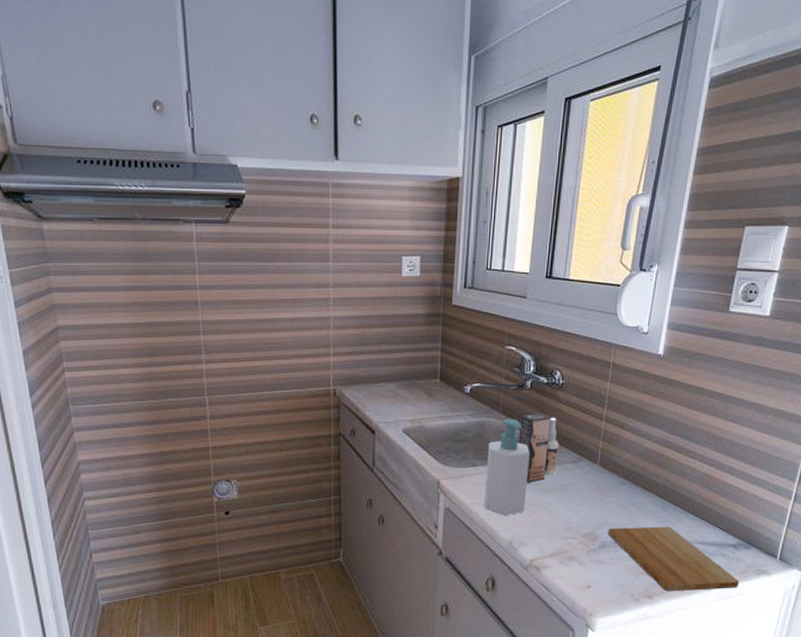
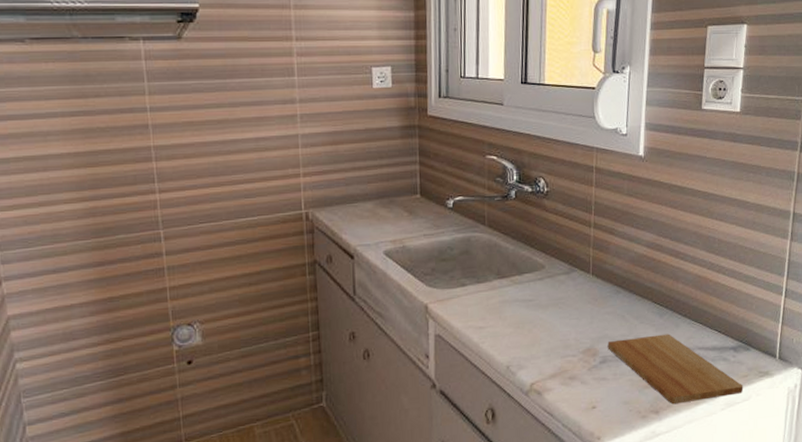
soap bottle: present [484,418,530,515] -> none [476,231,521,337]
spray bottle: present [518,413,559,483] -> none [507,224,550,300]

